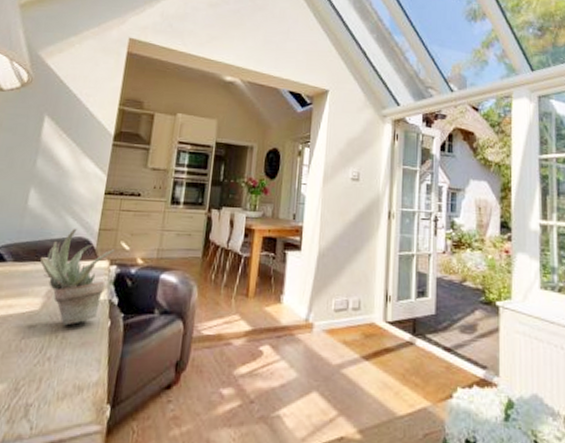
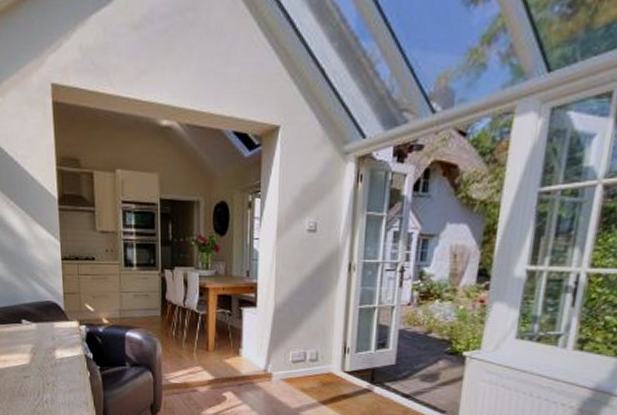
succulent plant: present [39,228,115,326] -> none [18,292,81,376]

